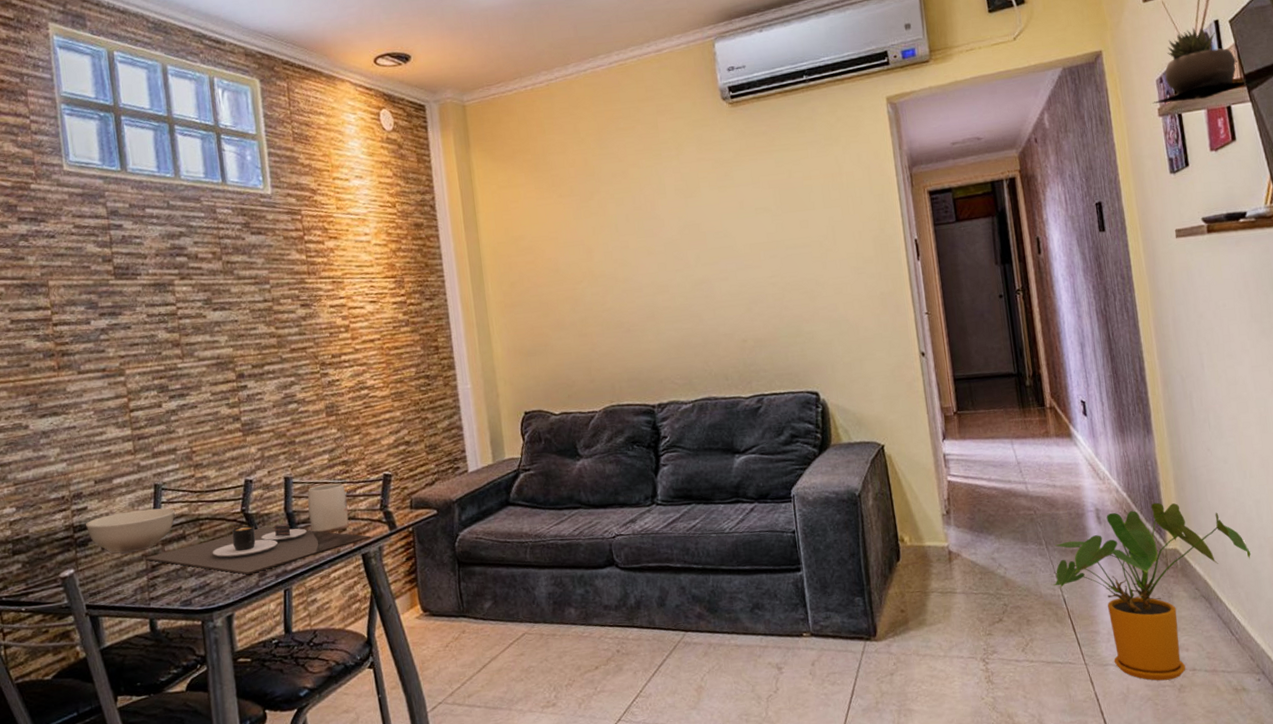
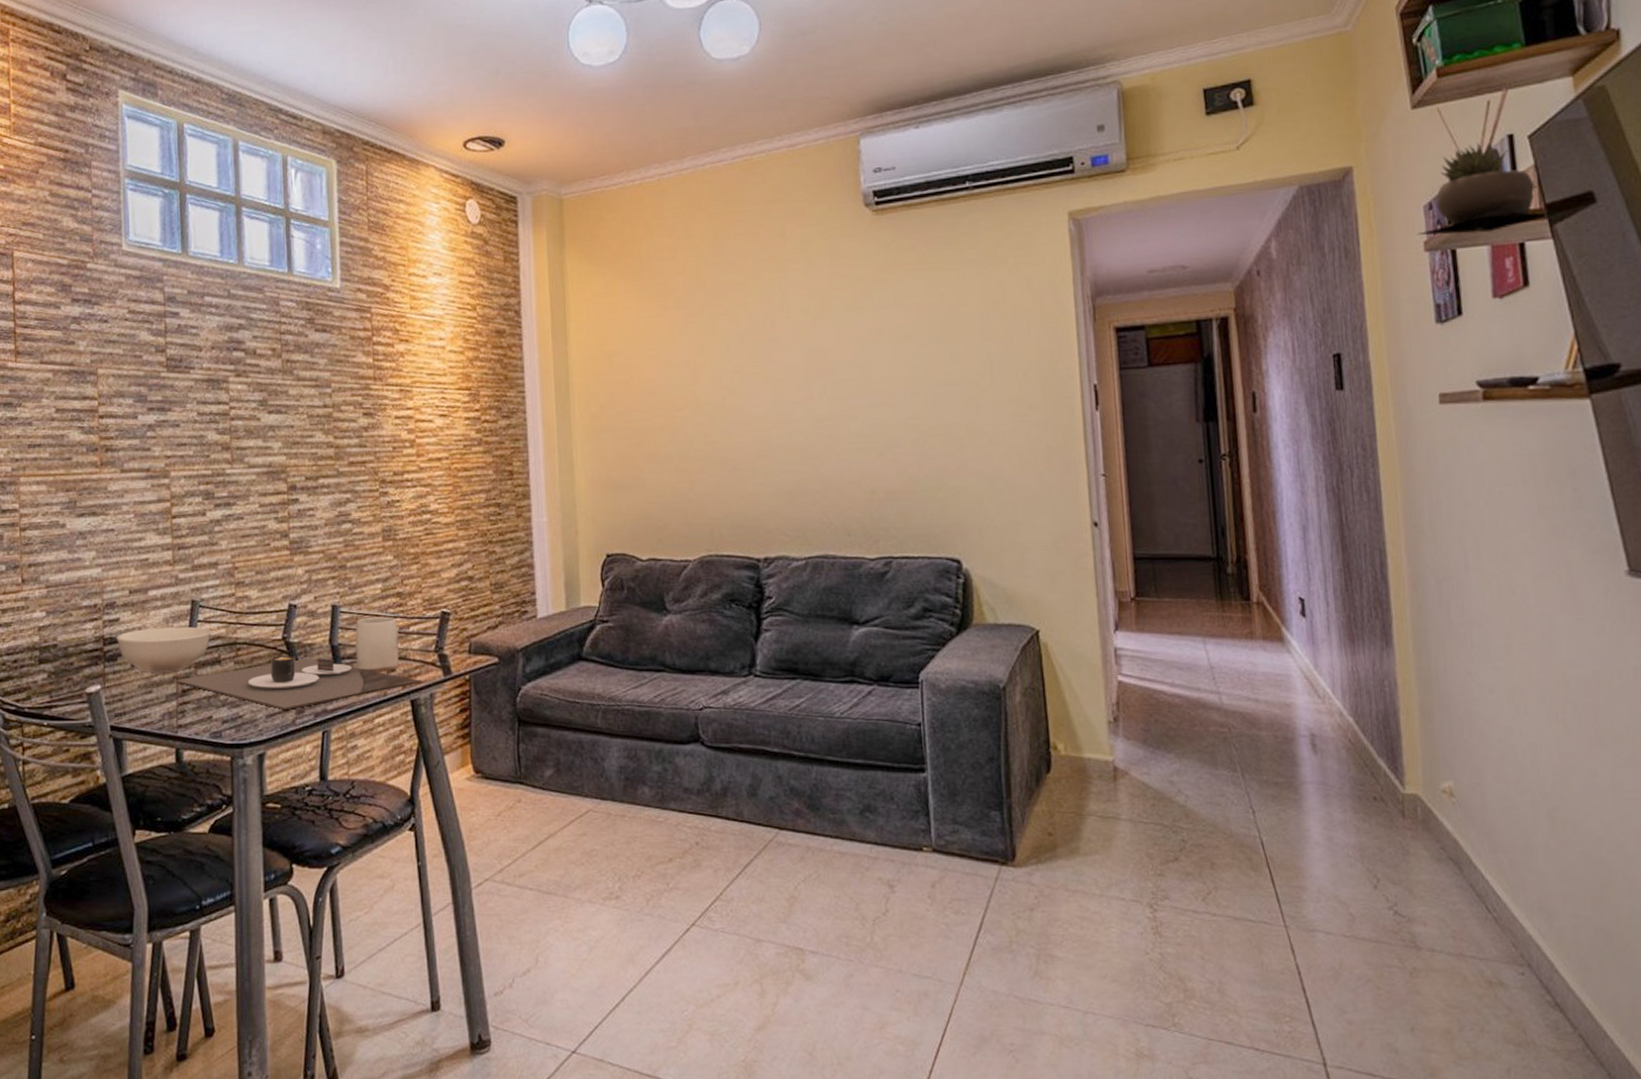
house plant: present [1053,502,1251,681] -> none [1248,733,1520,959]

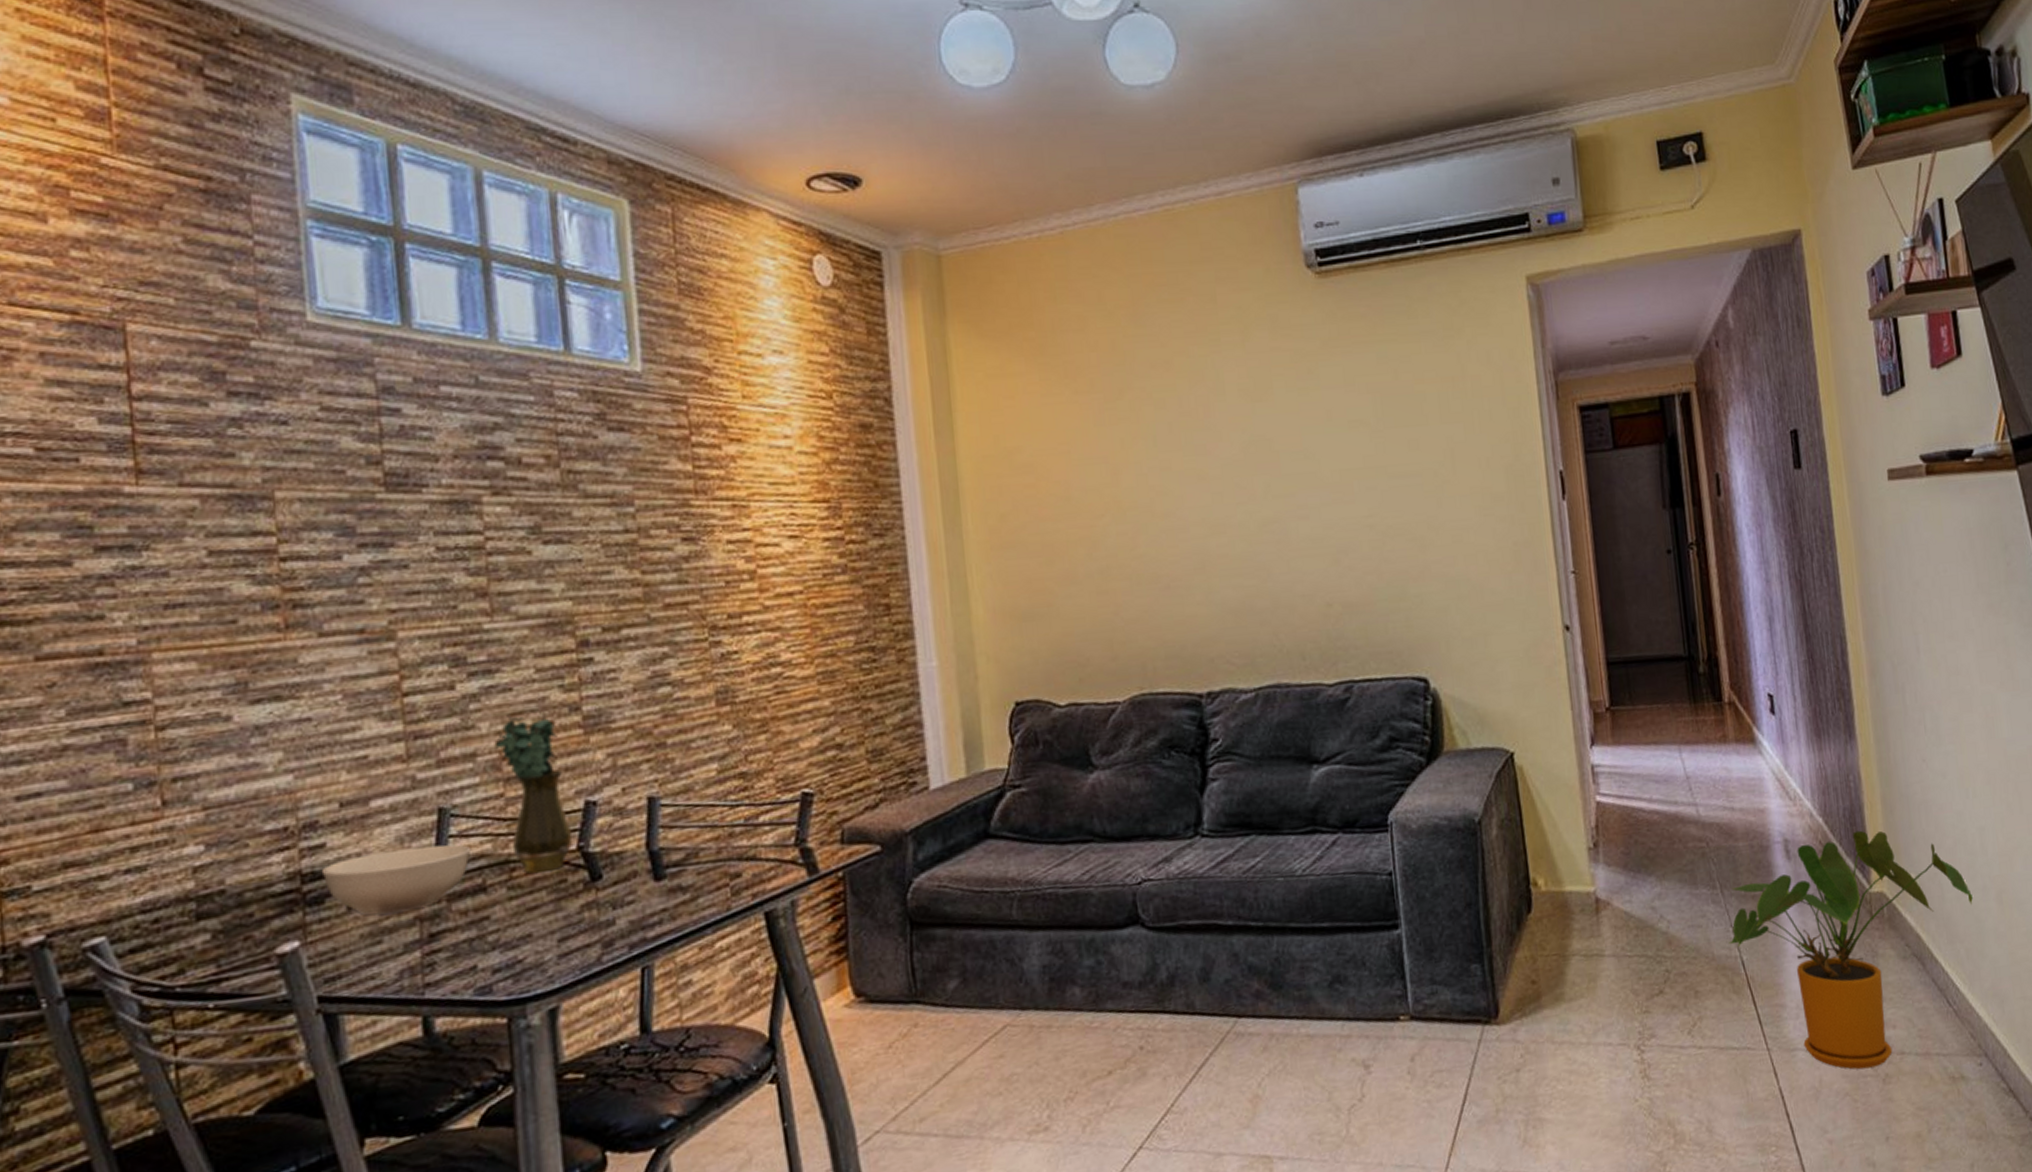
place setting: present [175,656,423,711] -> none [418,867,780,946]
vase: none [230,536,280,654] -> present [494,713,573,874]
mug: present [355,616,399,672] -> none [682,805,746,882]
house plant: none [1248,733,1520,959] -> present [1729,830,1973,1070]
succulent plant: present [1415,142,1548,235] -> none [1860,205,1976,303]

